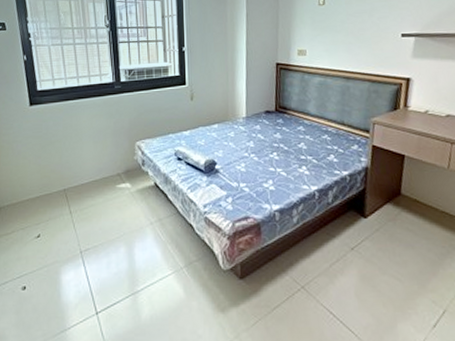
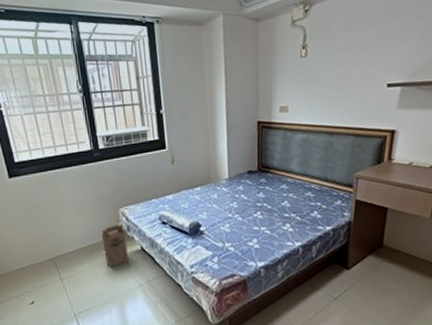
cardboard box: none [115,158,141,202] -> present [101,224,128,267]

